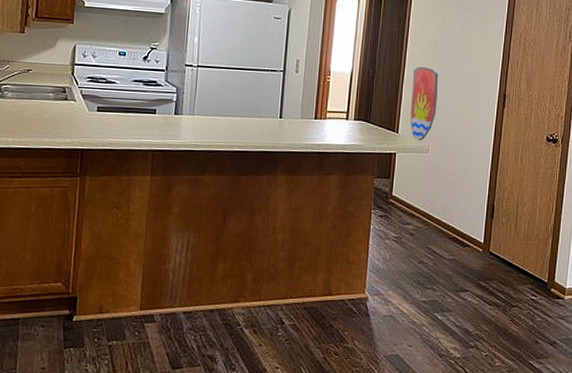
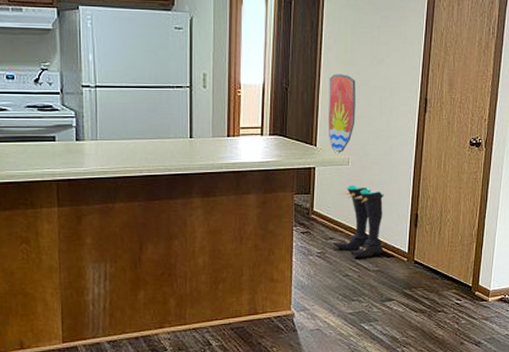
boots: none [409,172,462,246] -> present [332,184,384,258]

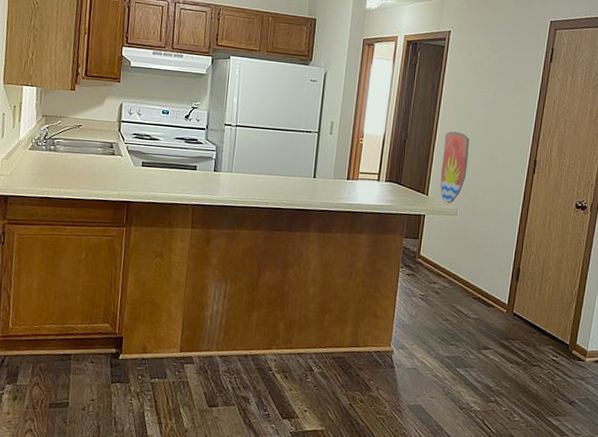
boots: present [332,184,384,258] -> none [435,234,489,305]

